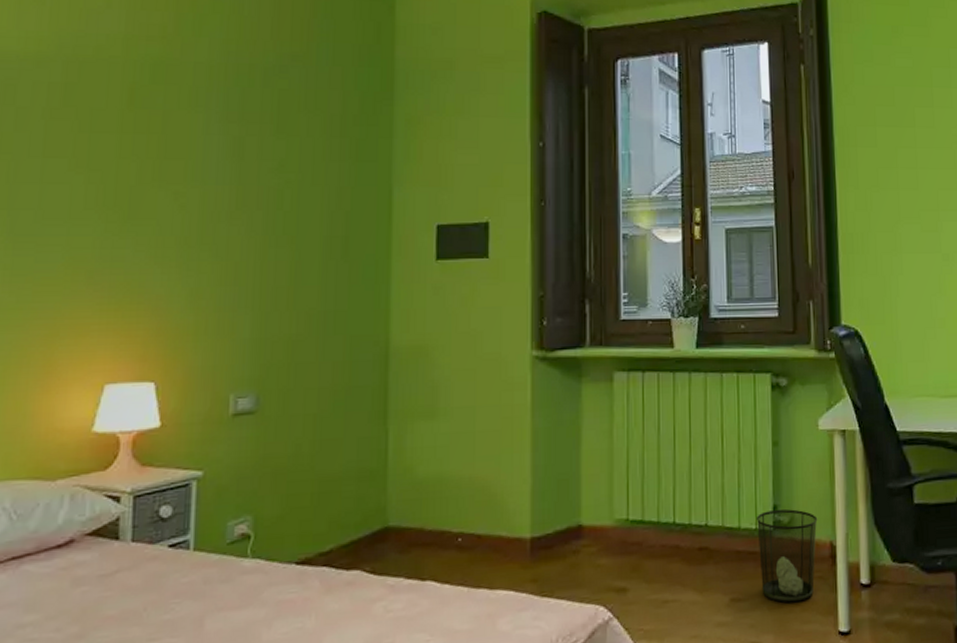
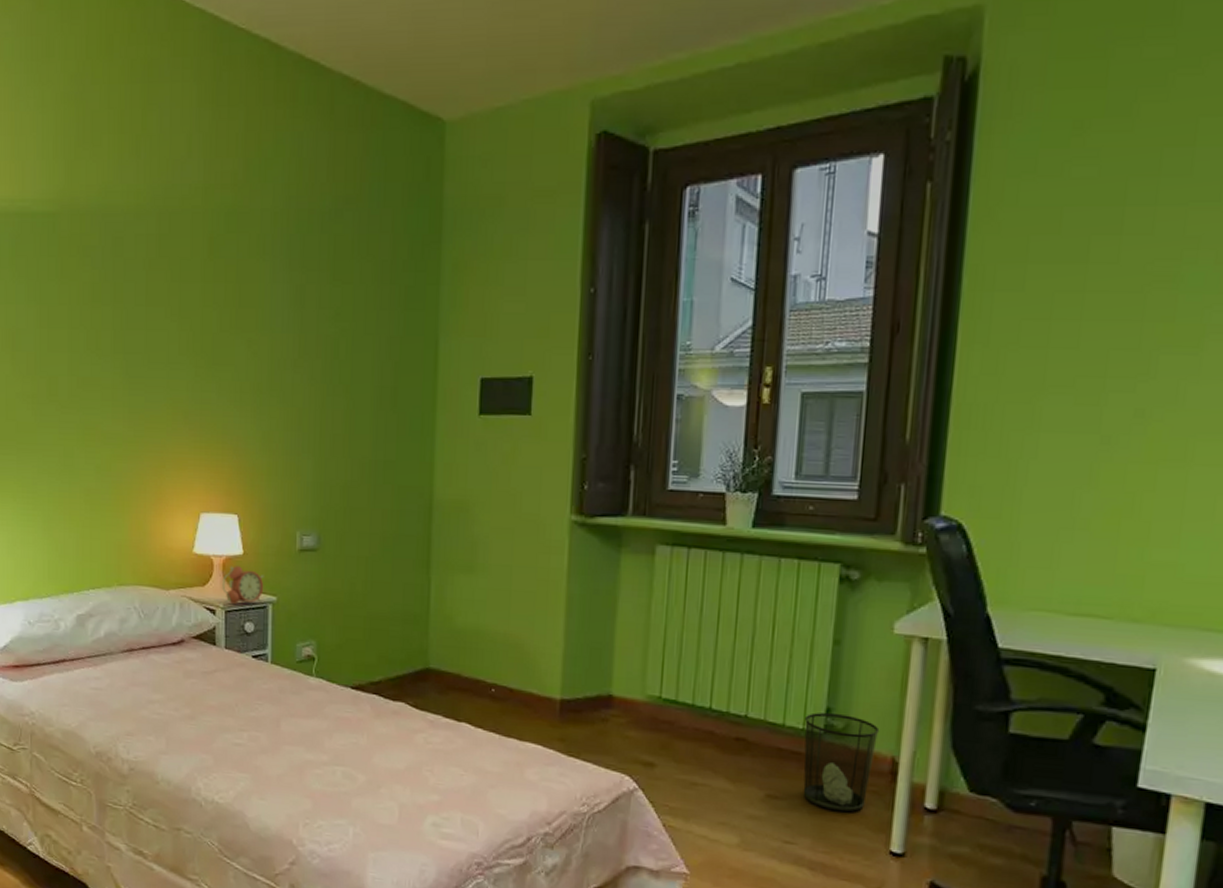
alarm clock: none [130,441,187,488] -> present [222,566,264,605]

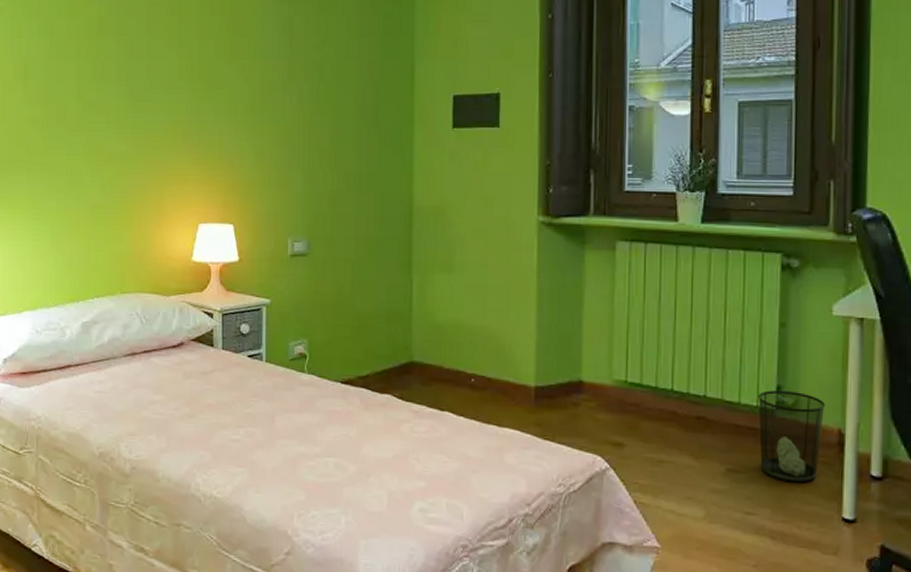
alarm clock: present [222,566,264,605] -> none [219,272,259,308]

